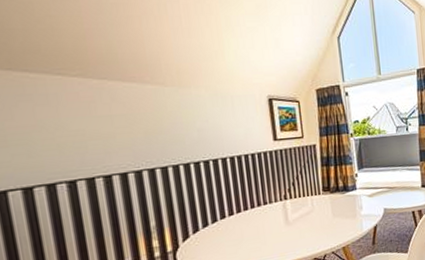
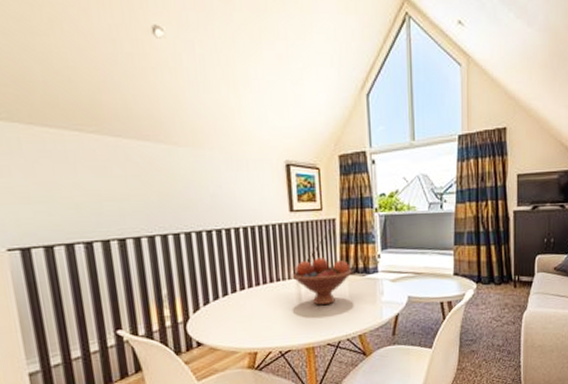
fruit bowl: none [278,180,334,224] -> present [292,257,352,306]

